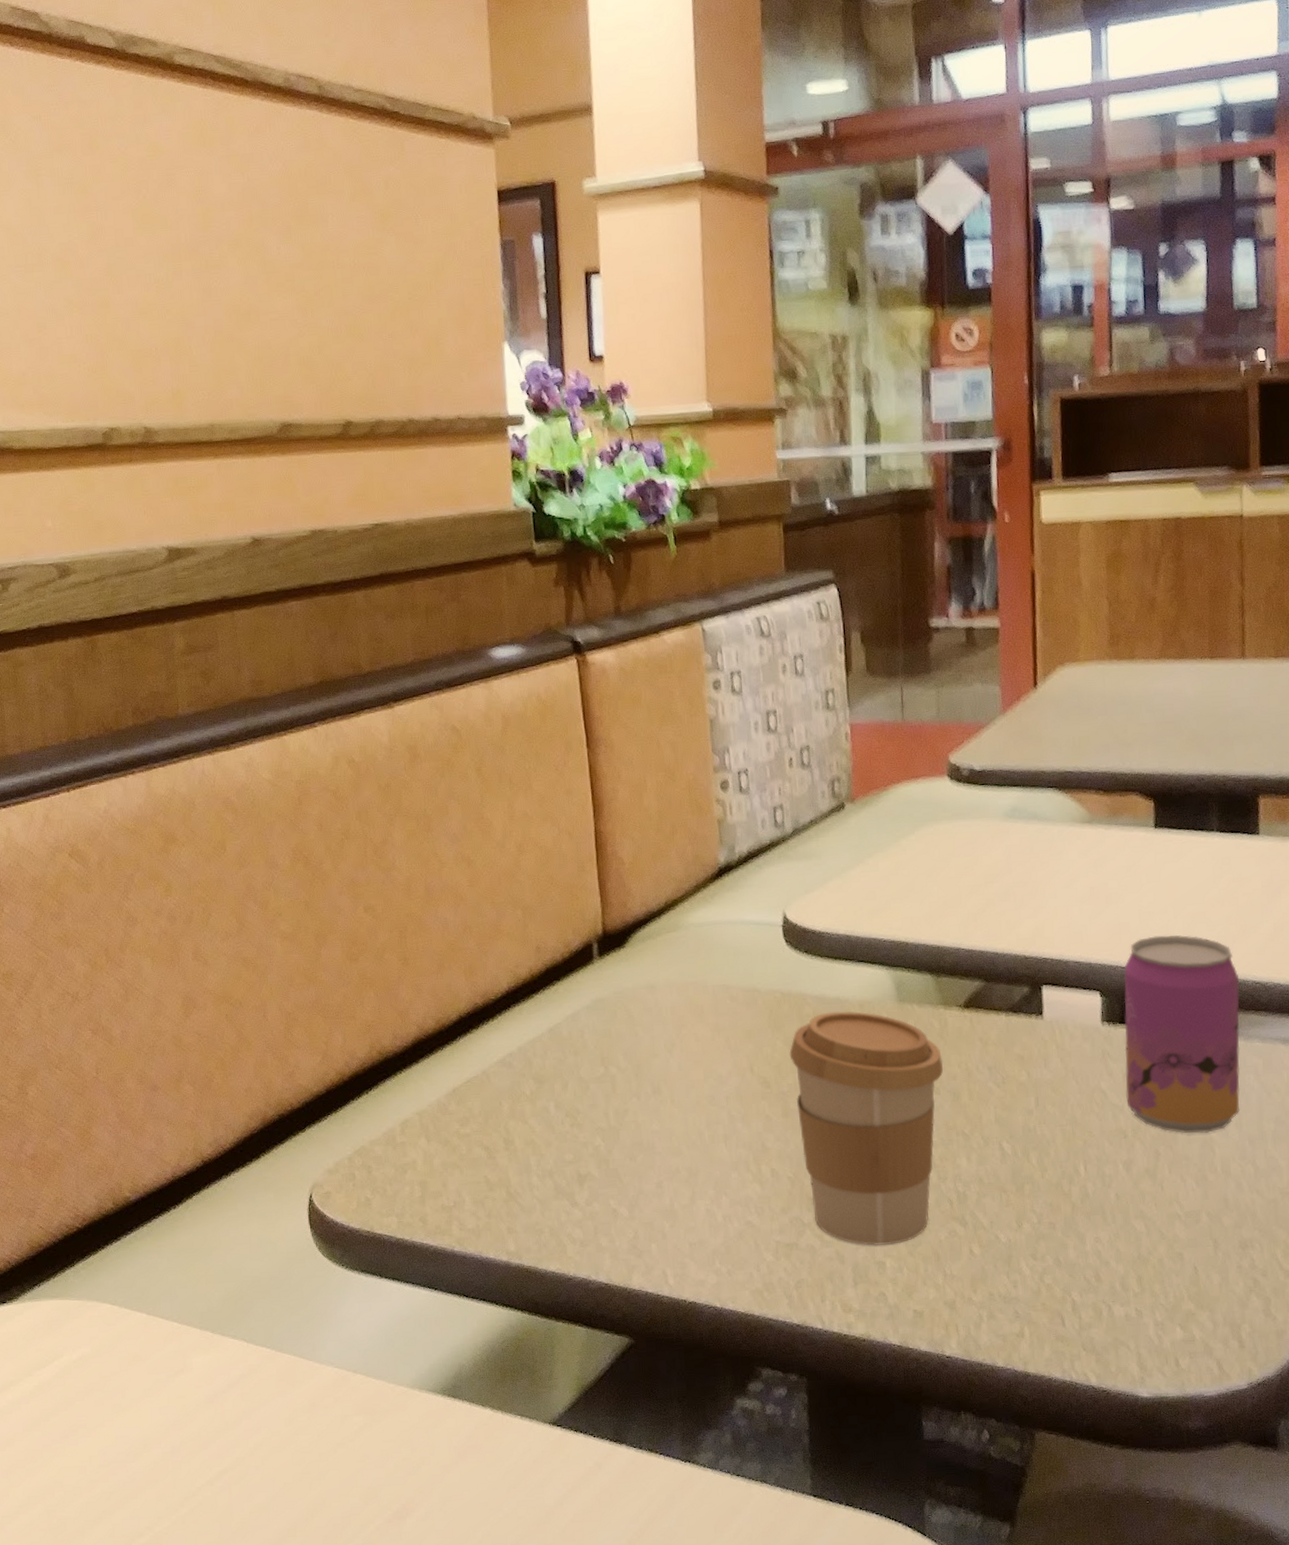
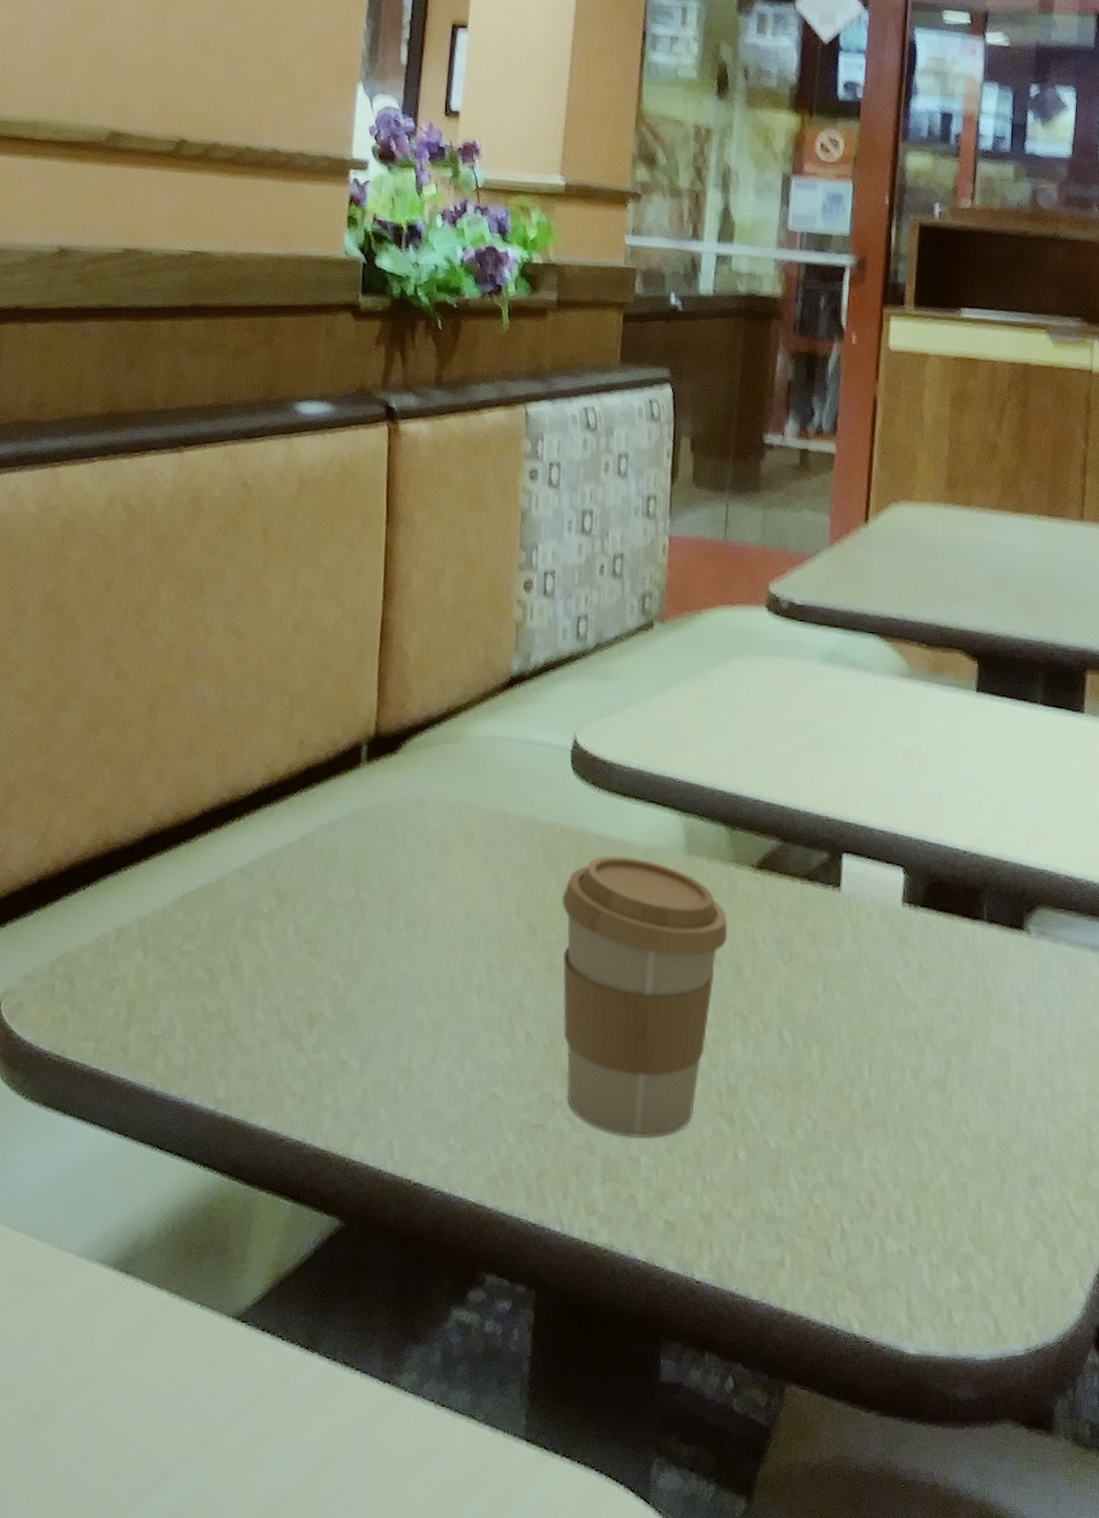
beer can: present [1123,935,1240,1134] -> none [921,811,1052,1044]

